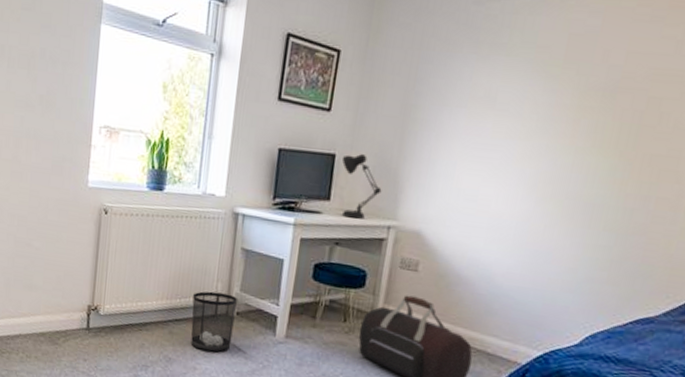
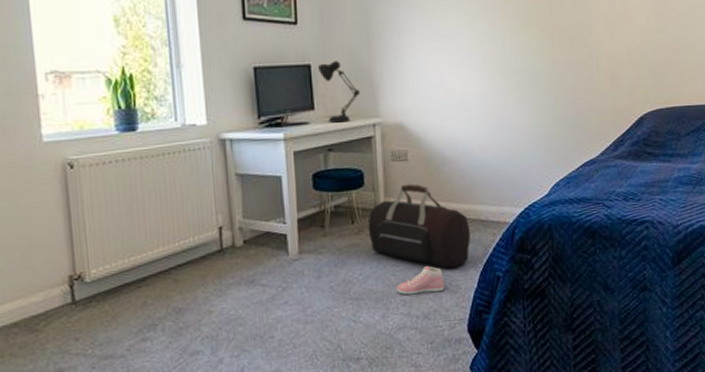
waste bin: present [191,291,237,352] -> none [193,224,245,291]

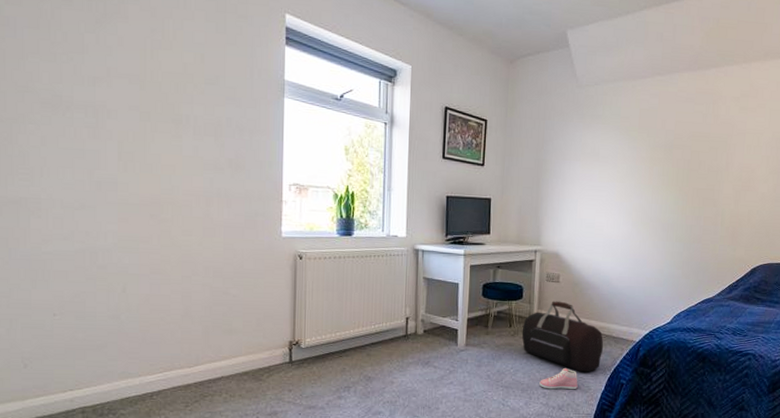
desk lamp: present [317,61,361,123] -> none [496,197,528,247]

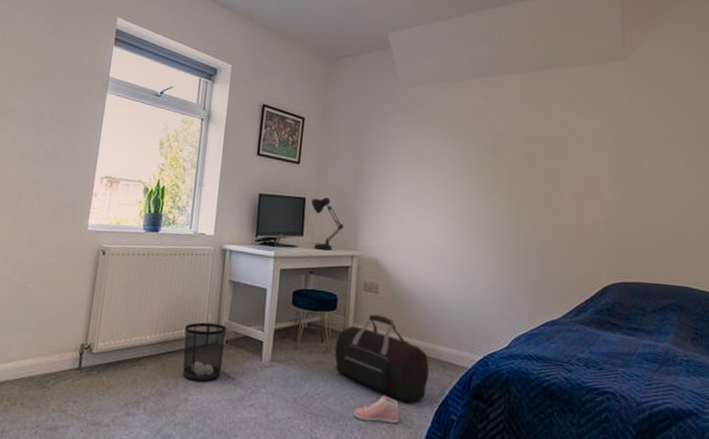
waste bin: none [385,316,423,366] -> present [183,322,226,382]
desk lamp: none [496,197,528,247] -> present [310,197,344,251]

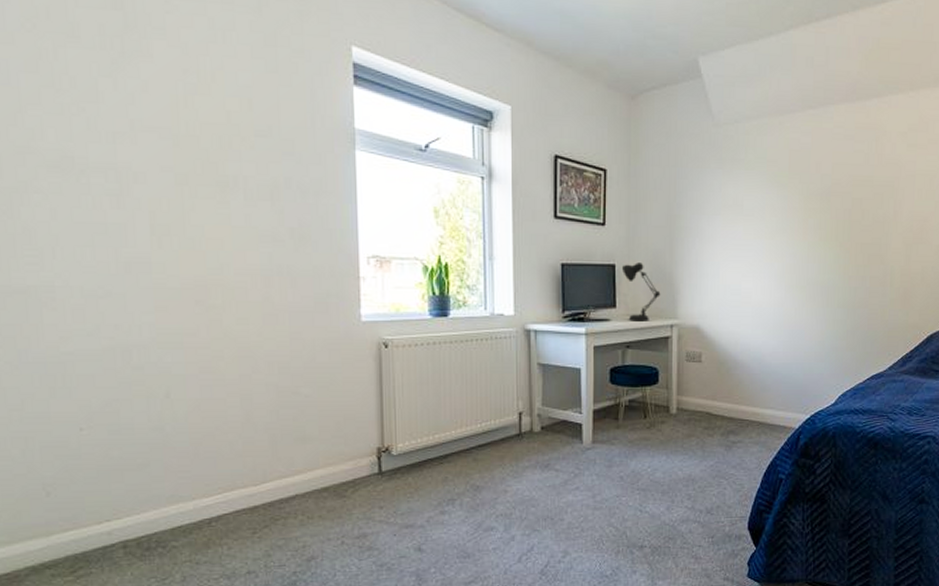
waste bin: present [183,322,226,382] -> none [494,410,540,471]
duffel bag: present [334,314,430,403] -> none [659,384,758,468]
sneaker: present [354,395,399,424] -> none [683,463,729,490]

